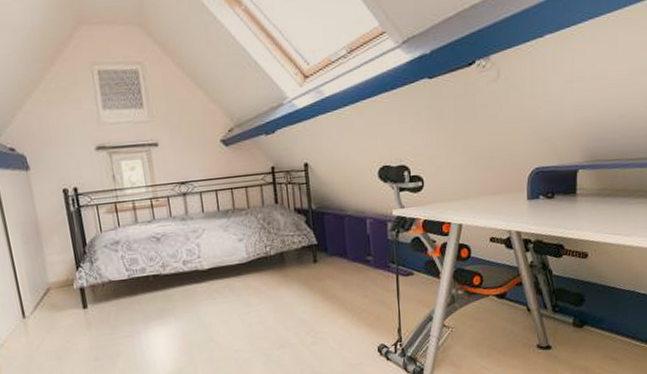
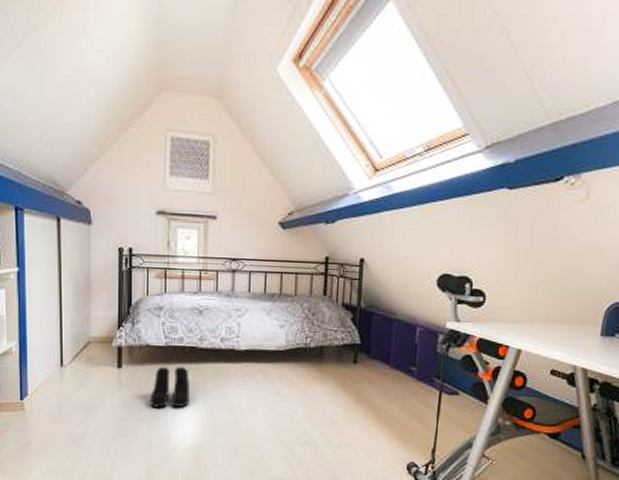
boots: none [121,295,162,341] -> present [150,366,189,408]

